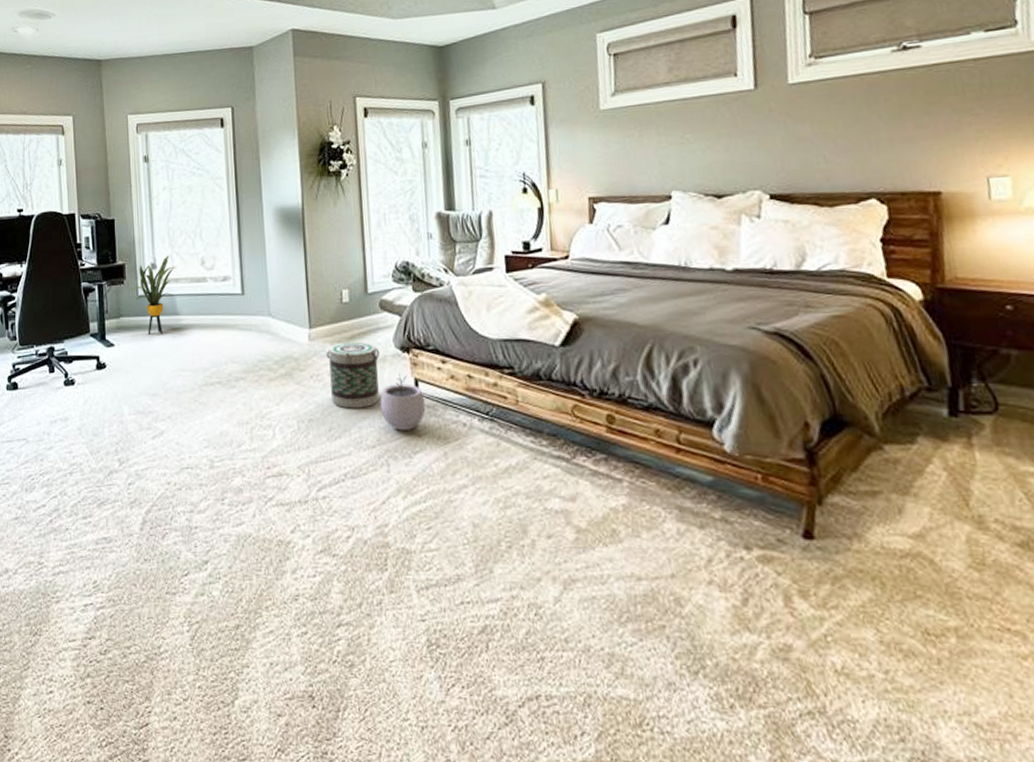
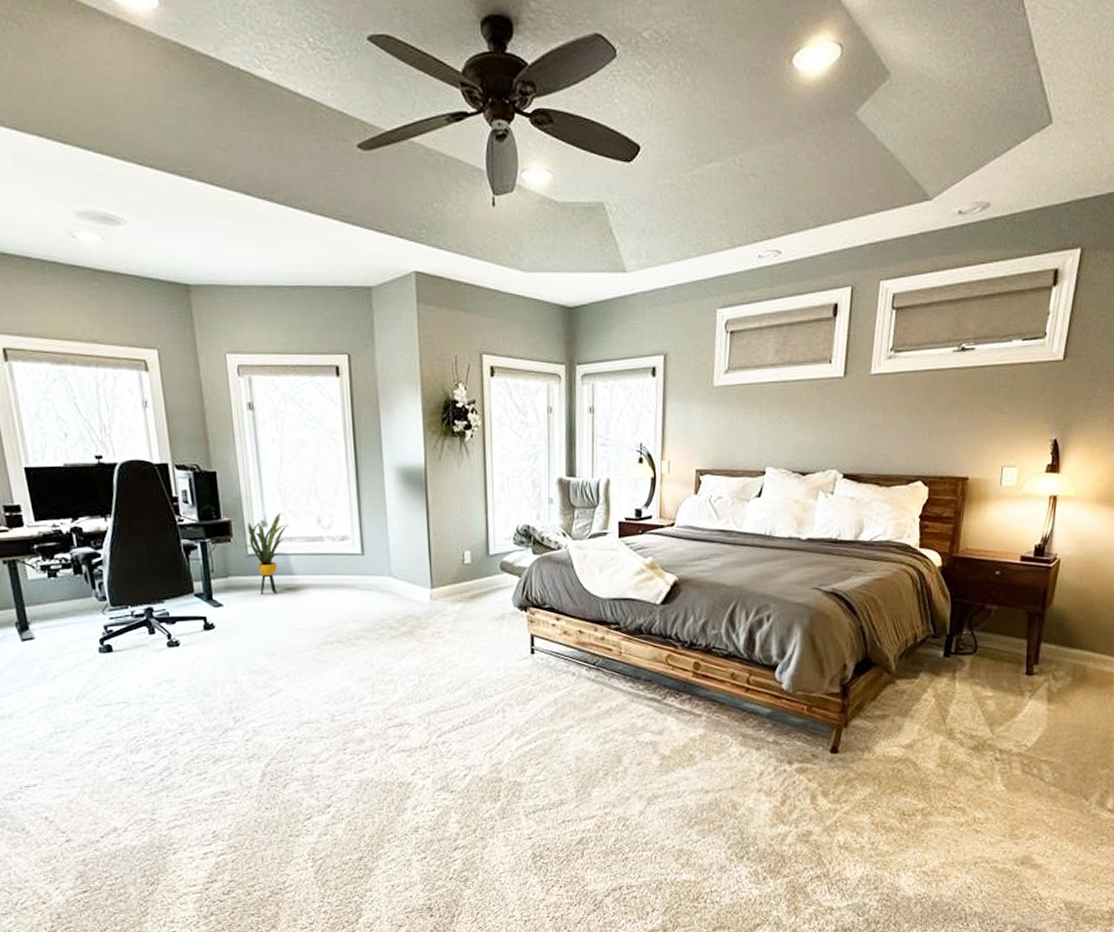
basket: present [326,341,380,409] -> none [447,601,499,663]
plant pot: present [380,374,426,430] -> none [498,630,540,681]

